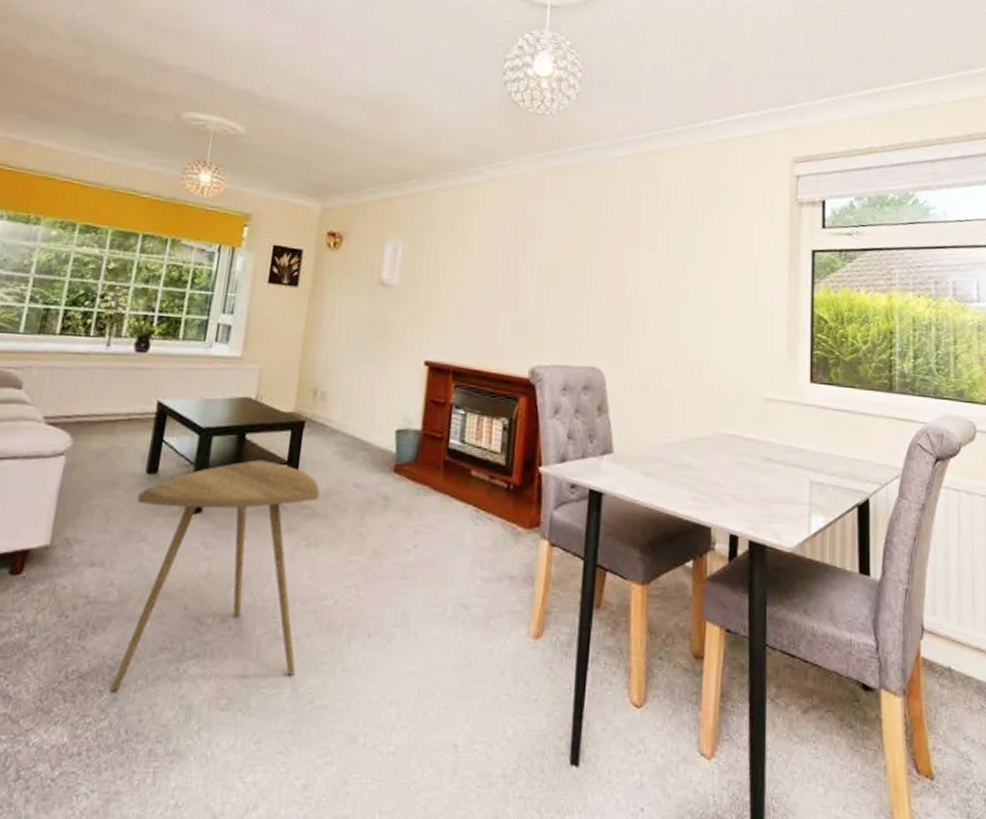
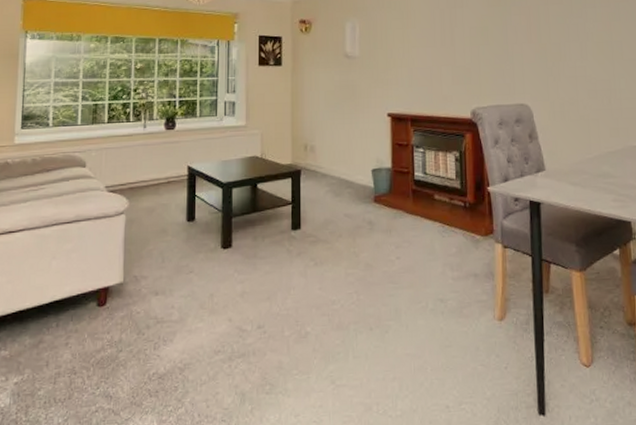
side table: present [110,460,320,692] -> none [183,203,320,387]

